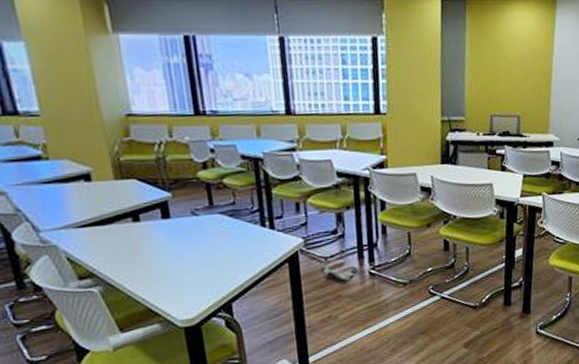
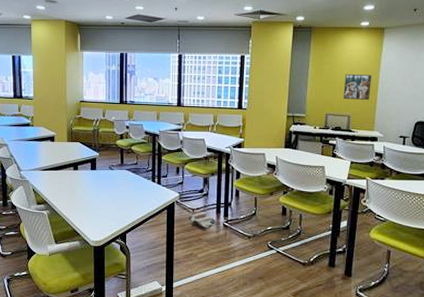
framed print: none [510,60,544,95] -> present [343,74,372,101]

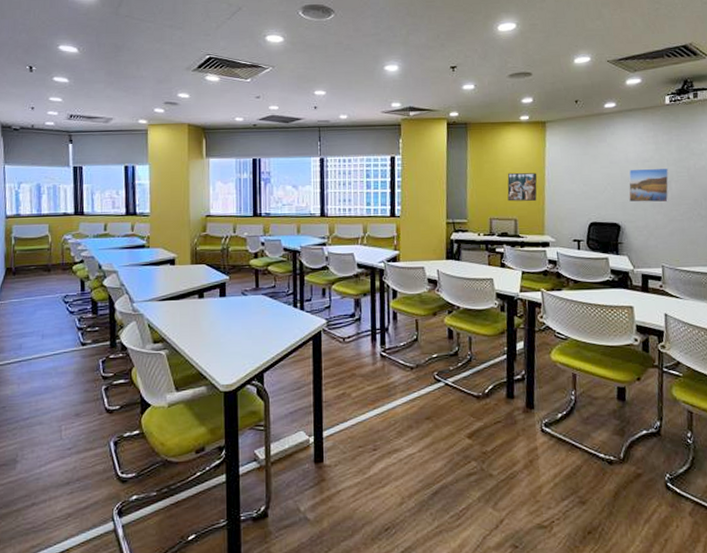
sneaker: present [187,209,215,228] -> none [337,336,371,360]

